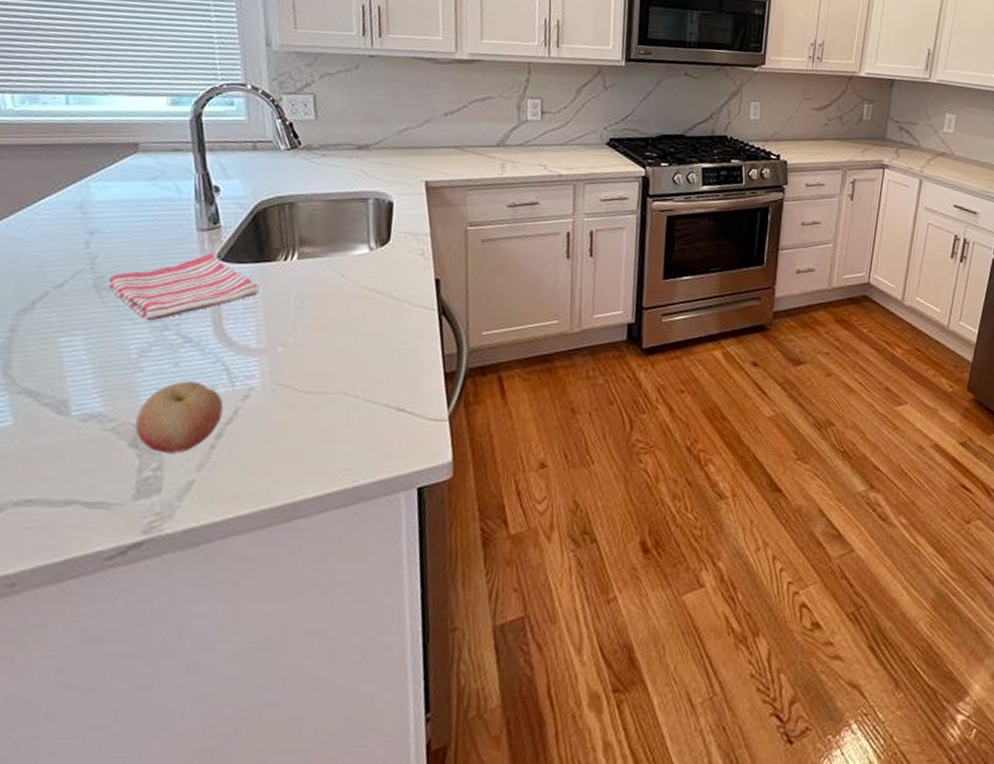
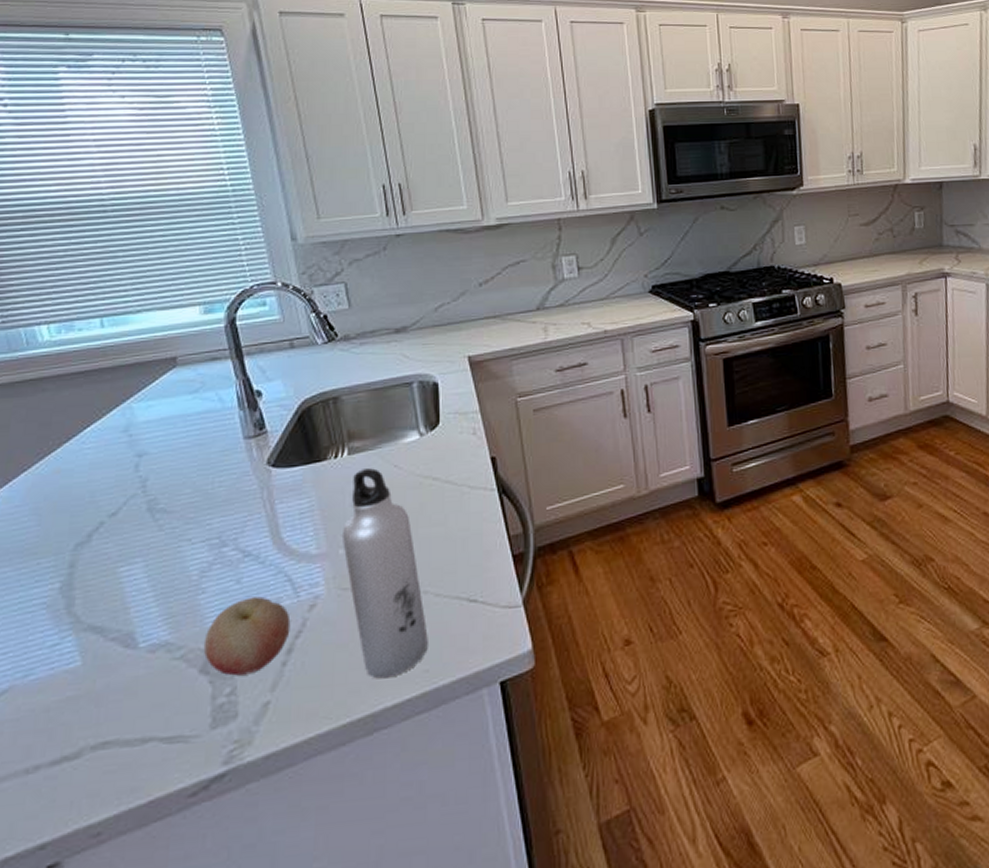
dish towel: present [108,252,260,321] -> none [161,459,314,539]
water bottle: none [282,274,355,472] -> present [341,468,428,679]

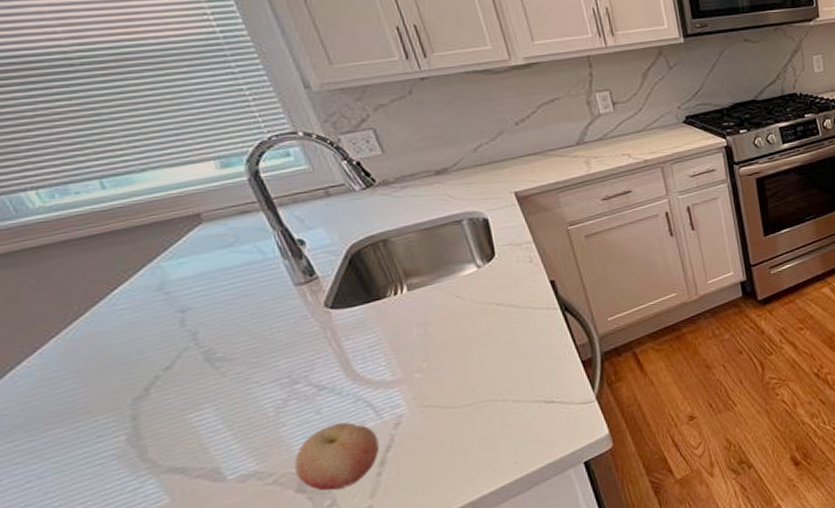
water bottle: present [341,468,428,679] -> none [414,300,515,475]

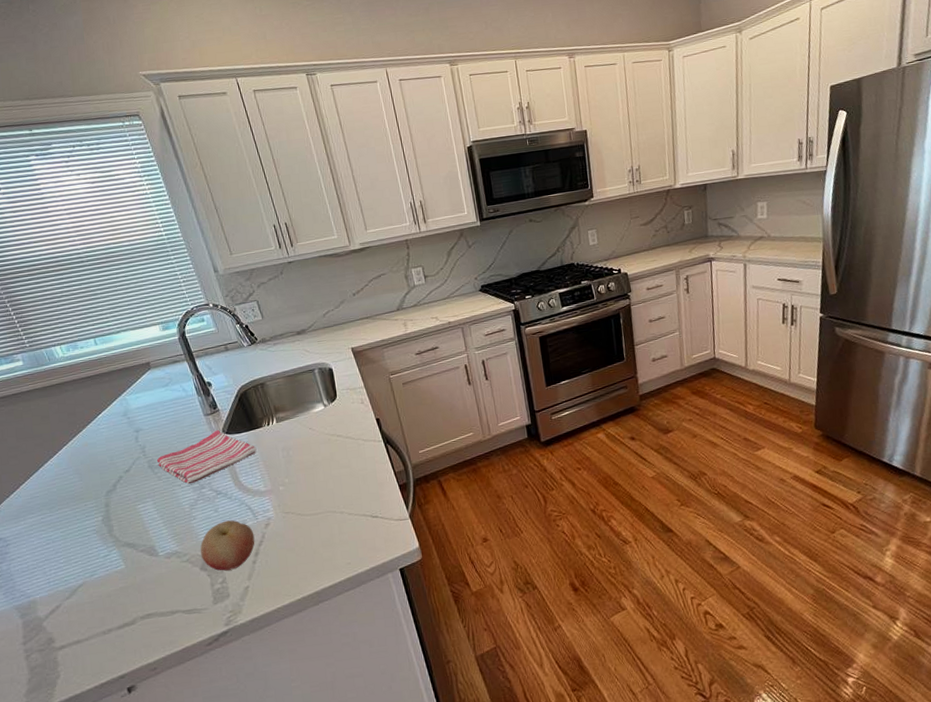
dish towel: none [217,303,379,380] -> present [156,429,257,485]

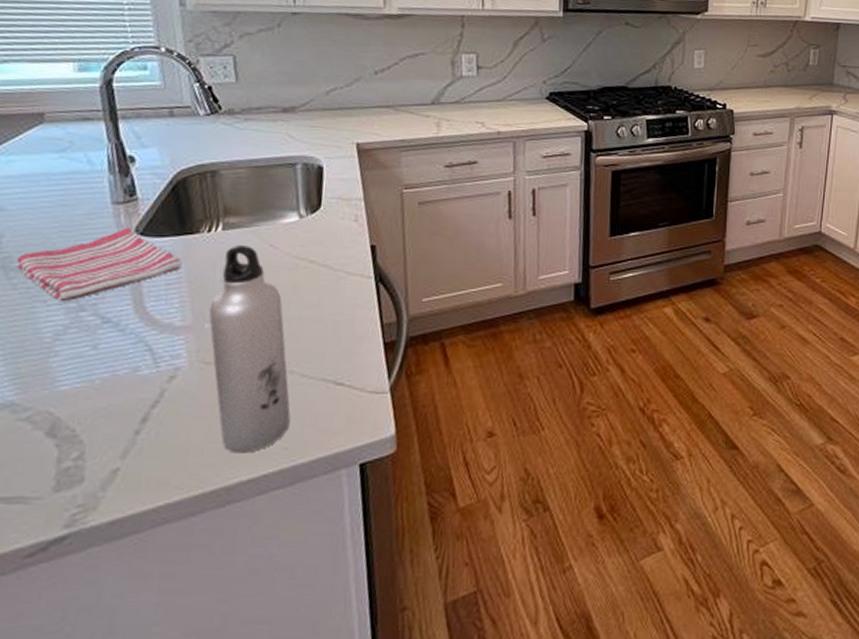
fruit: present [200,520,255,571] -> none [51,364,148,441]
water bottle: none [280,431,348,570] -> present [208,245,291,453]

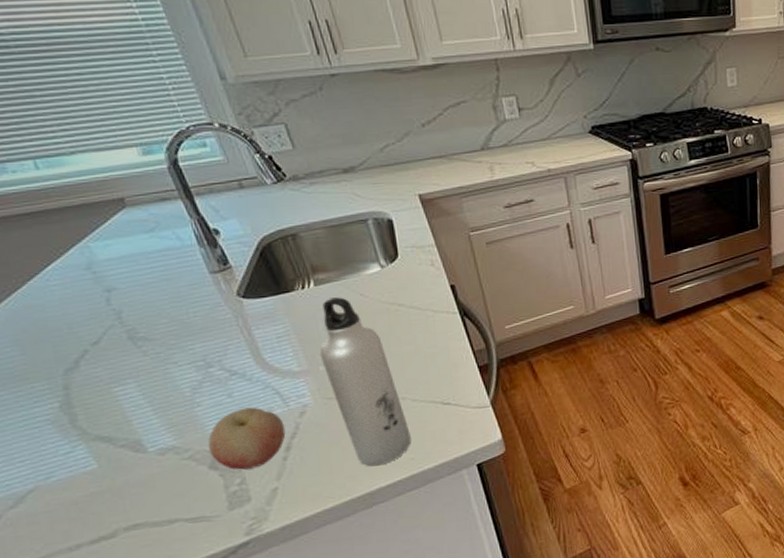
dish towel: present [16,226,183,302] -> none [139,292,287,362]
fruit: none [51,364,148,441] -> present [207,407,286,470]

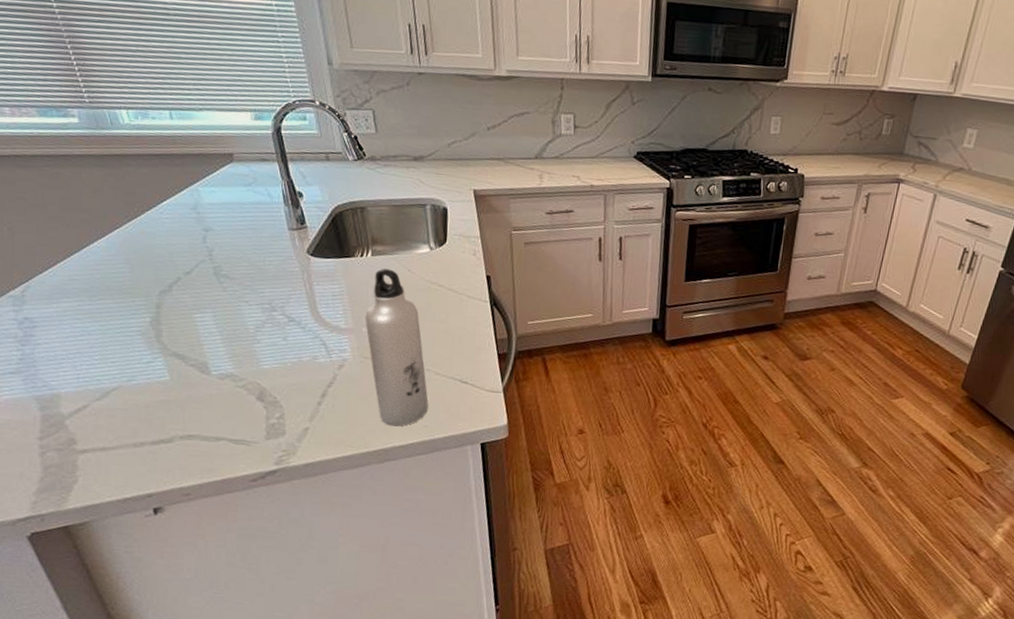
fruit: present [207,407,286,470] -> none [259,352,325,407]

